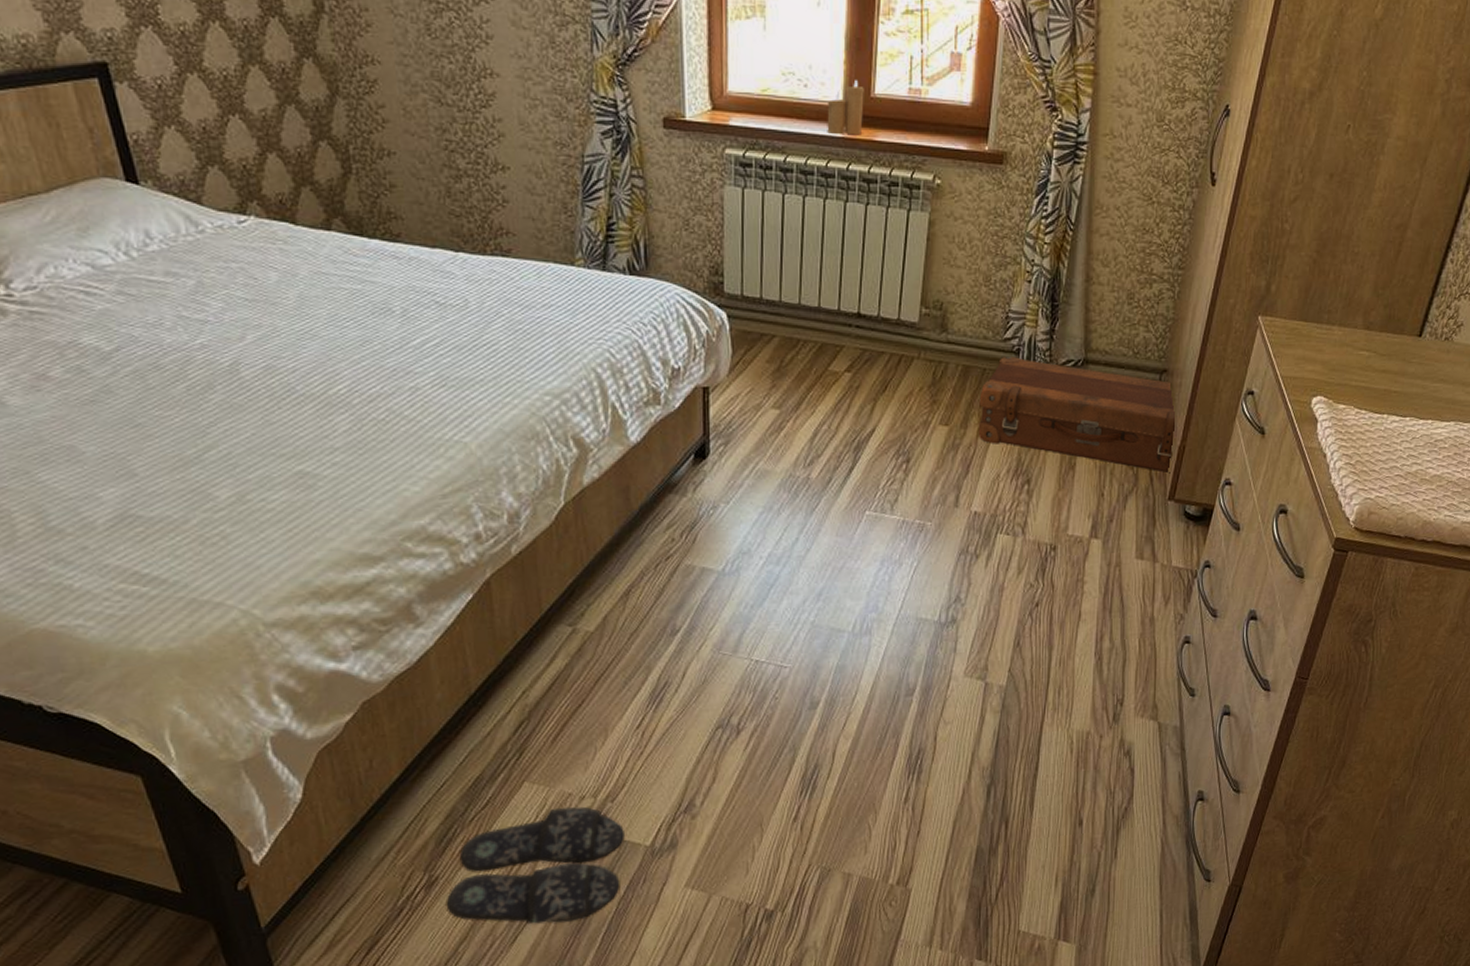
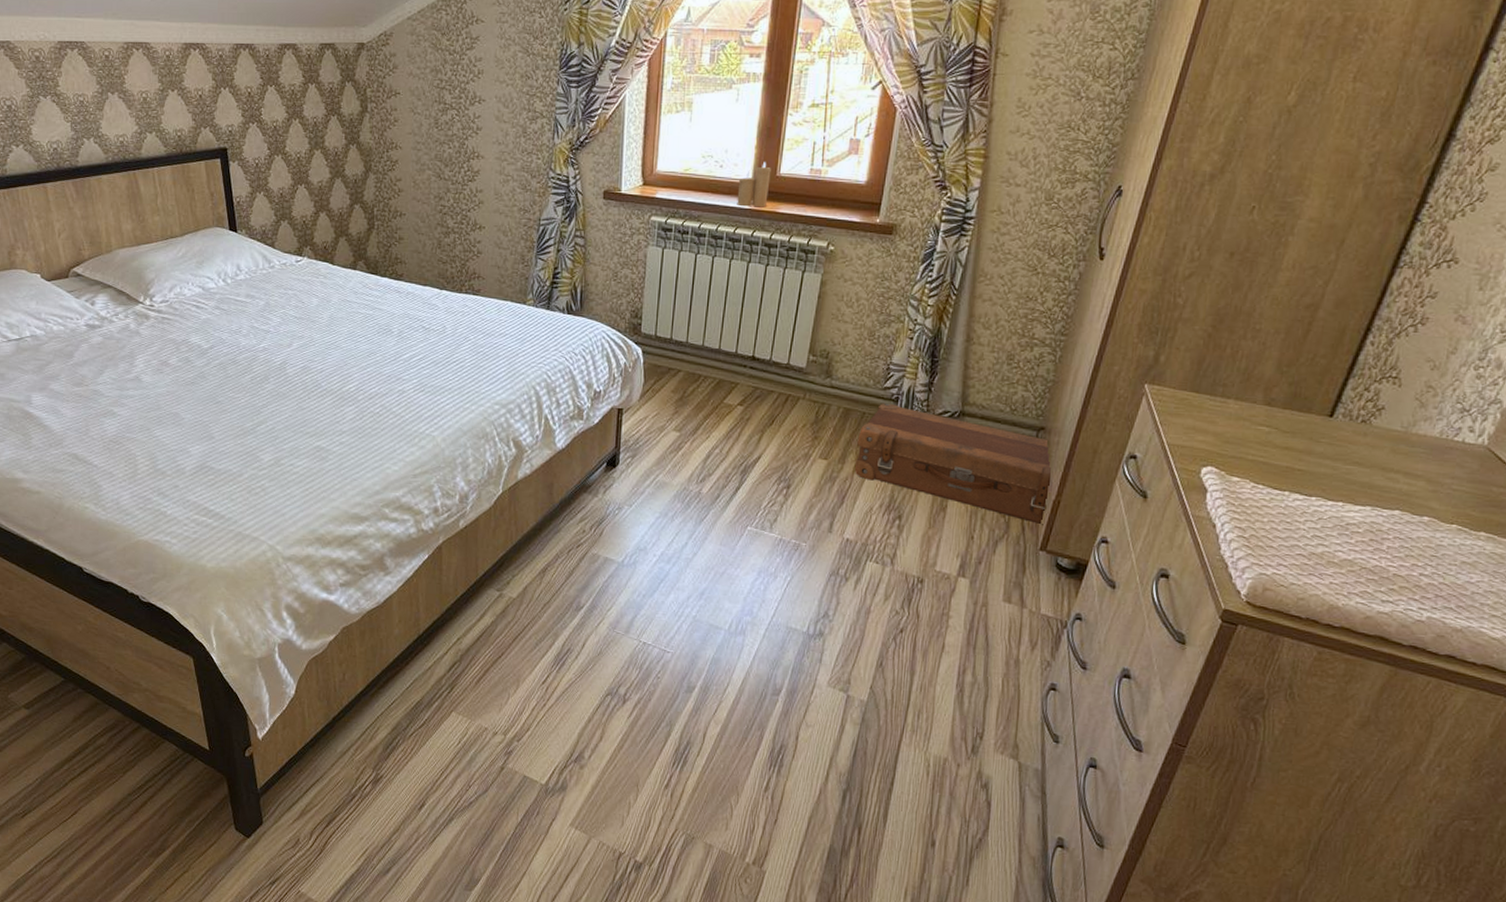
slippers: present [447,806,624,924] -> none [387,738,525,835]

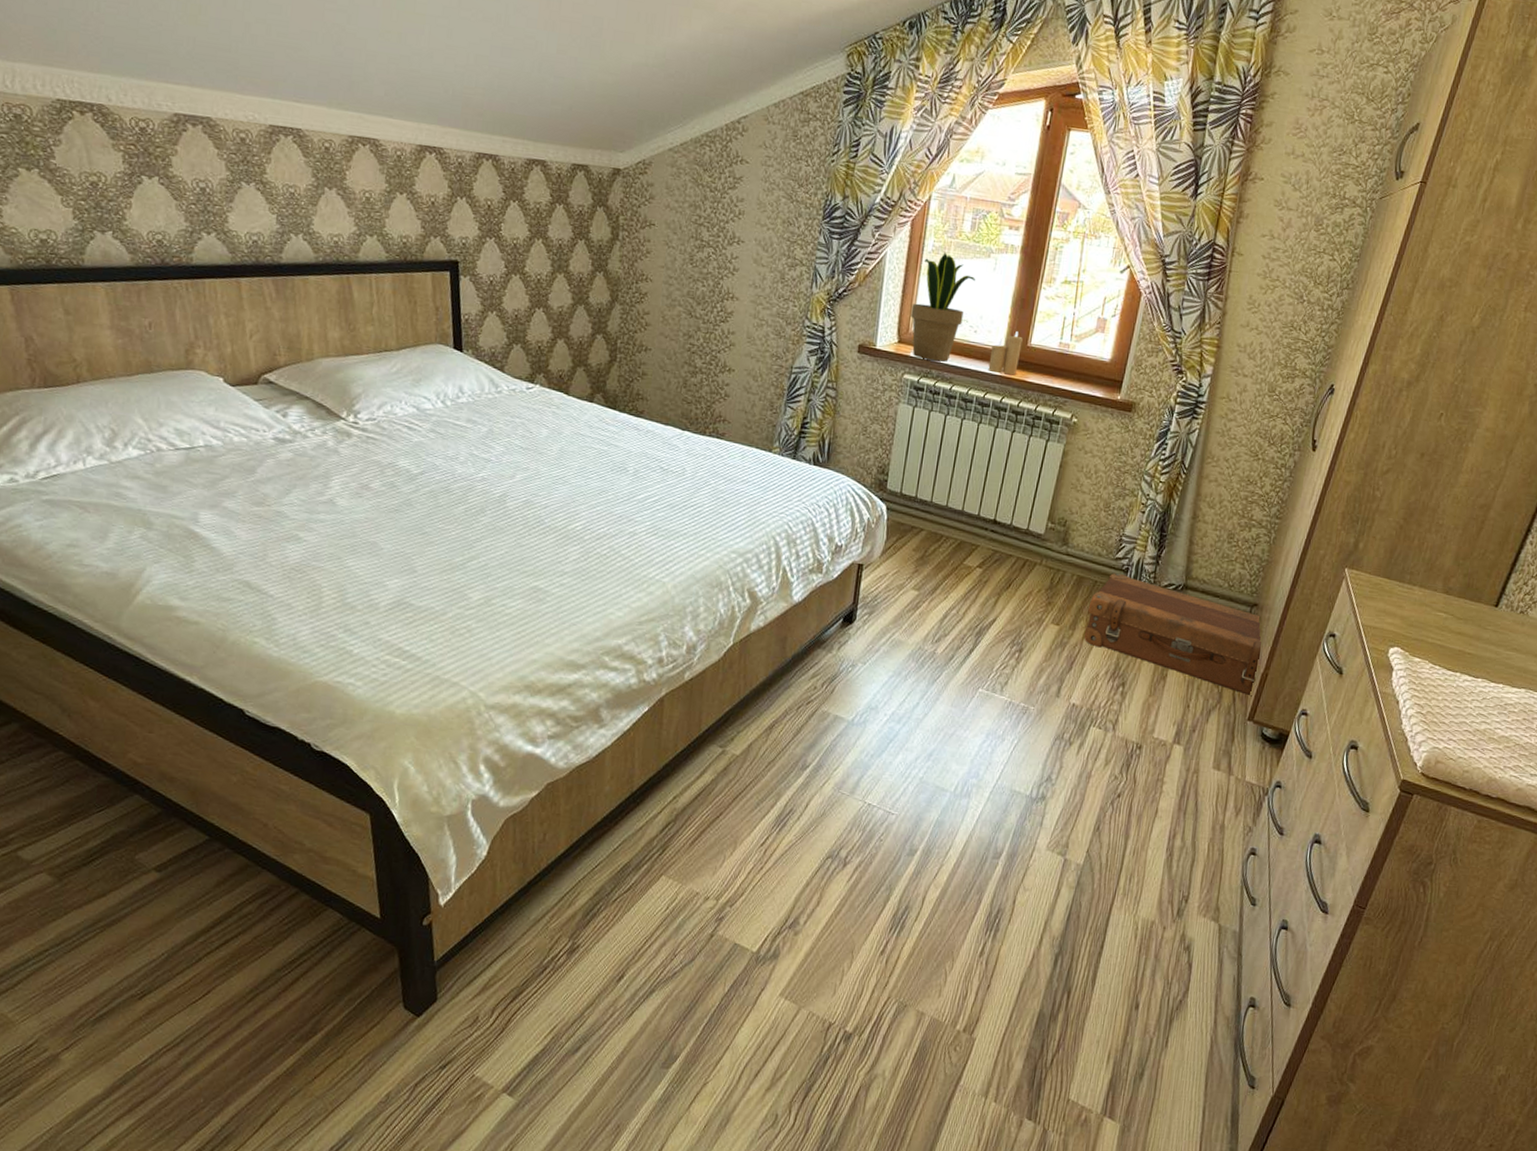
potted plant: none [654,89,718,200] -> present [911,253,975,362]

